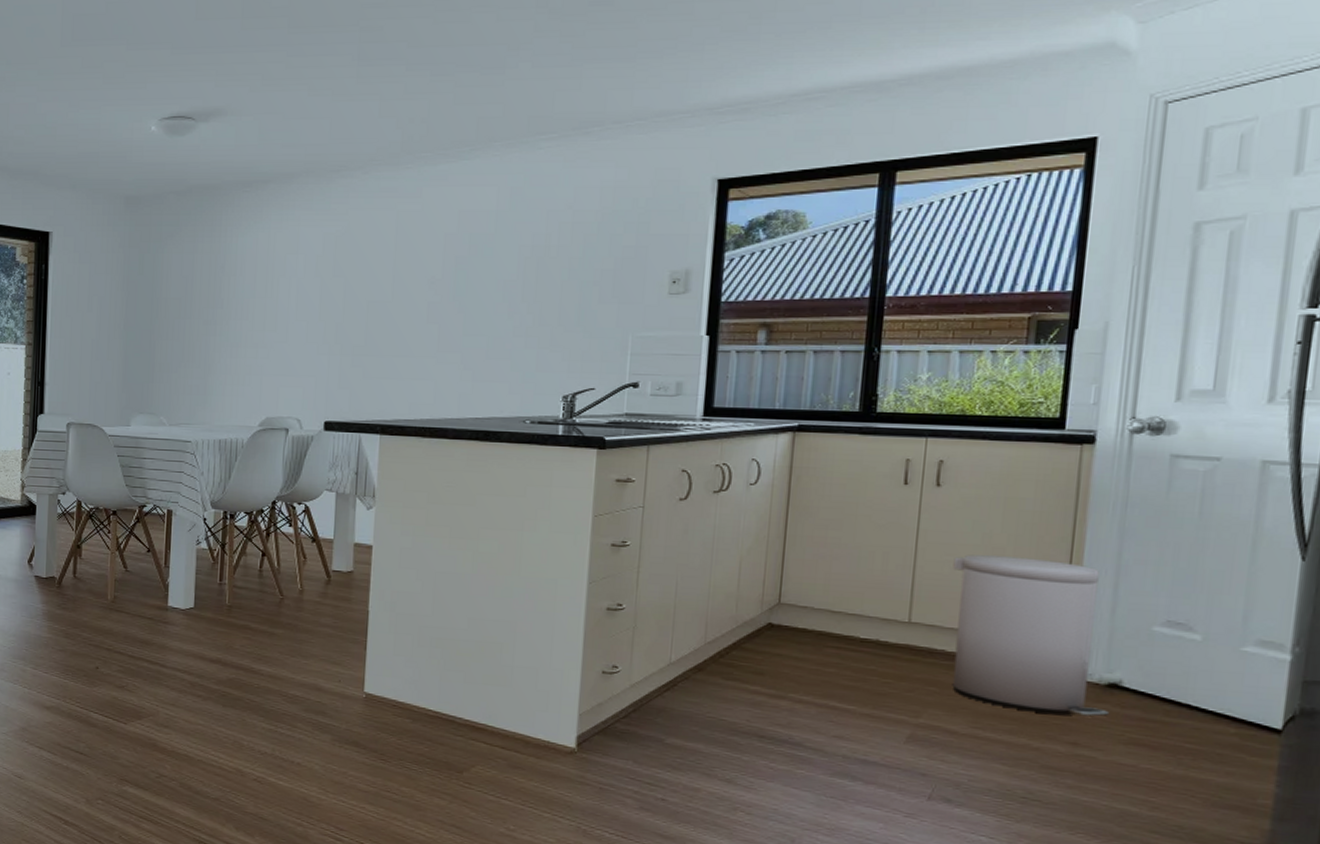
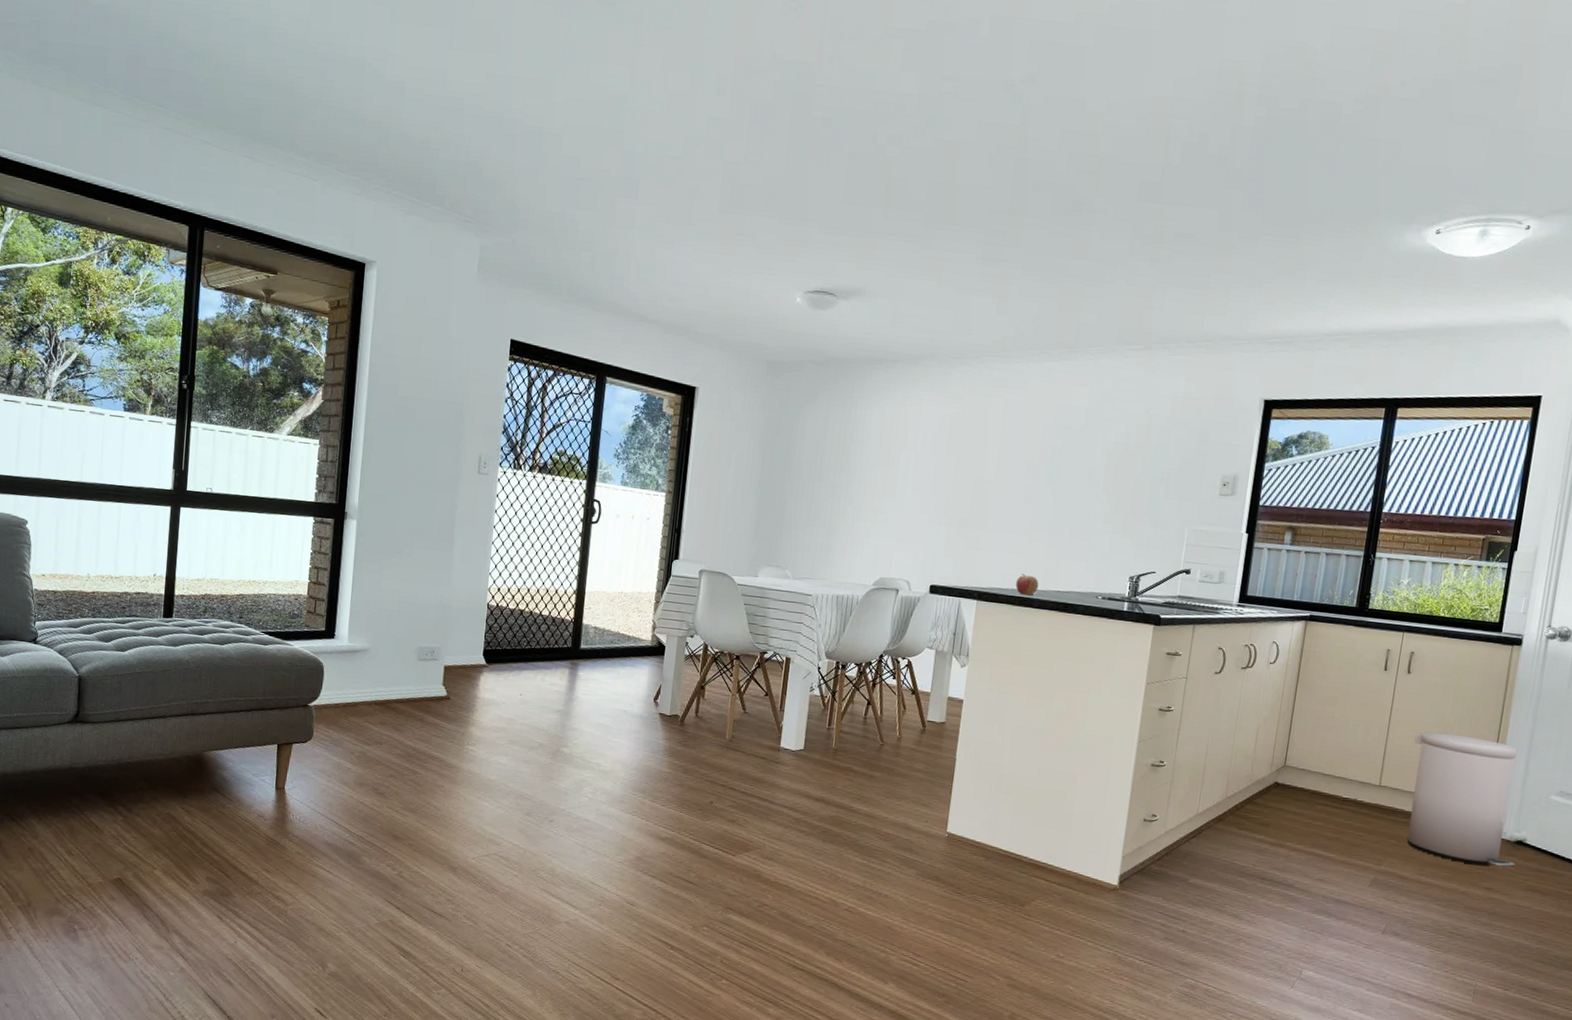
fruit: none [425,402,453,426] -> present [1015,574,1039,597]

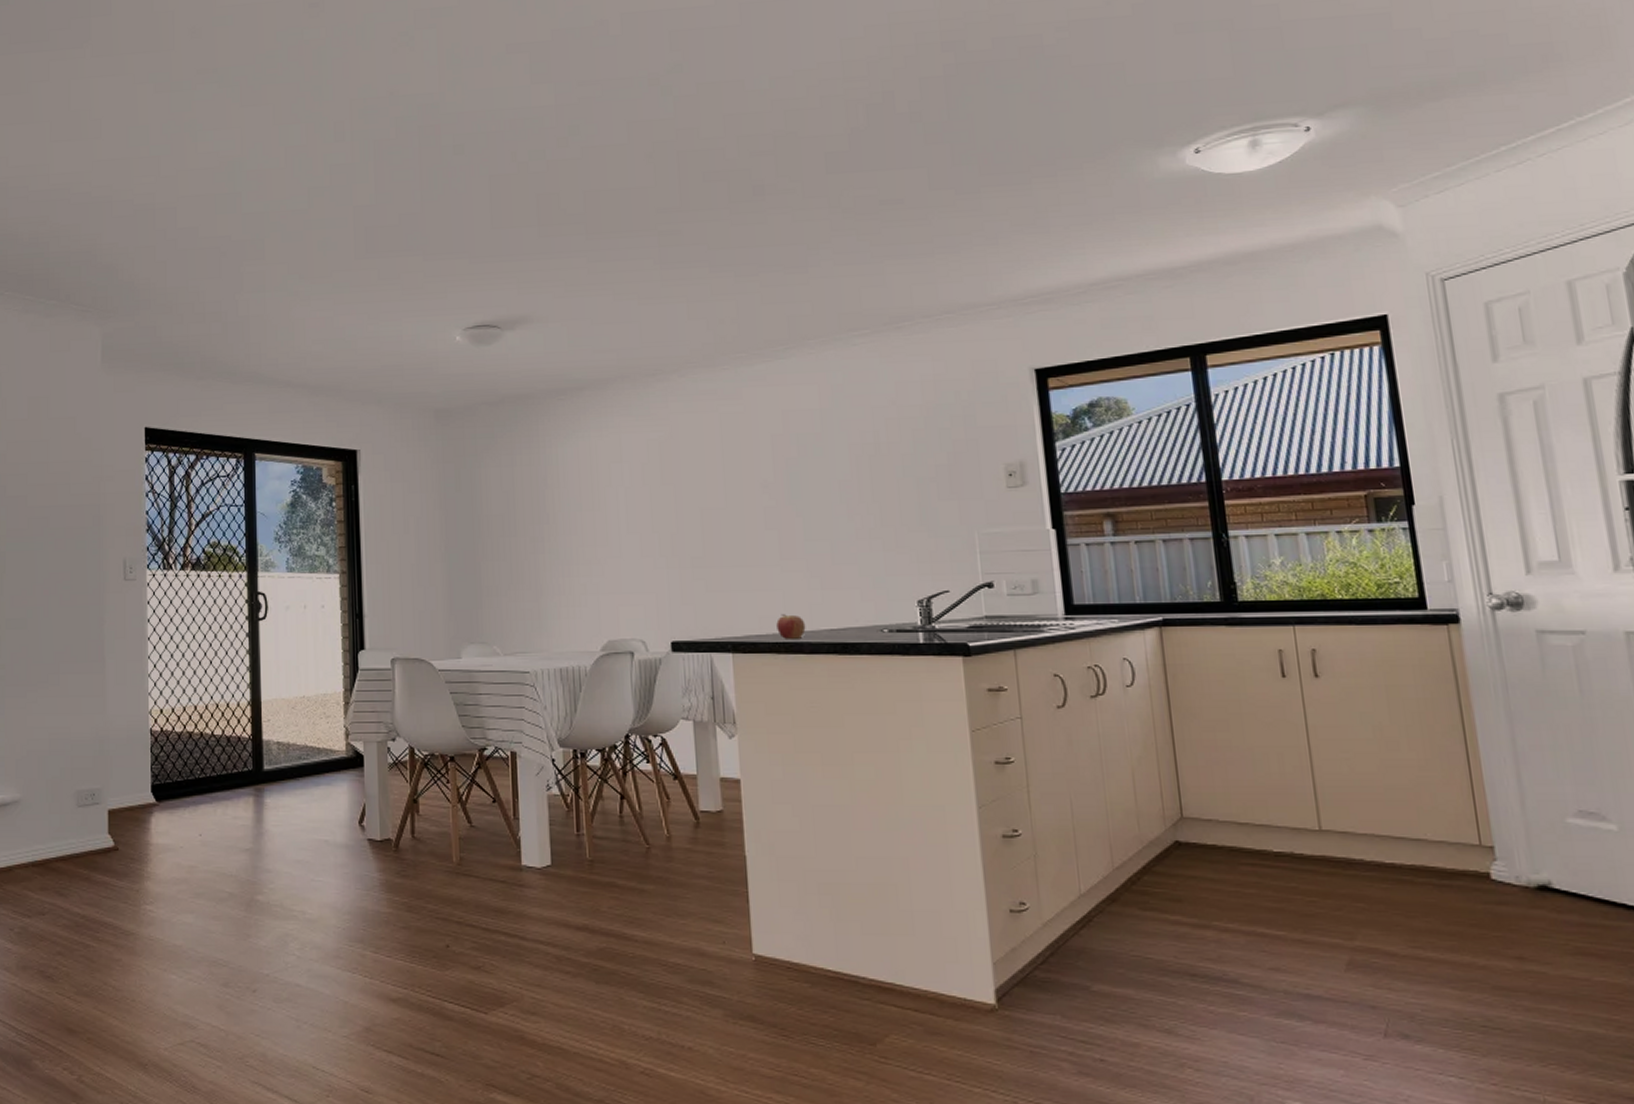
pedal bin: present [1406,731,1517,868] -> none [1350,750,1548,925]

